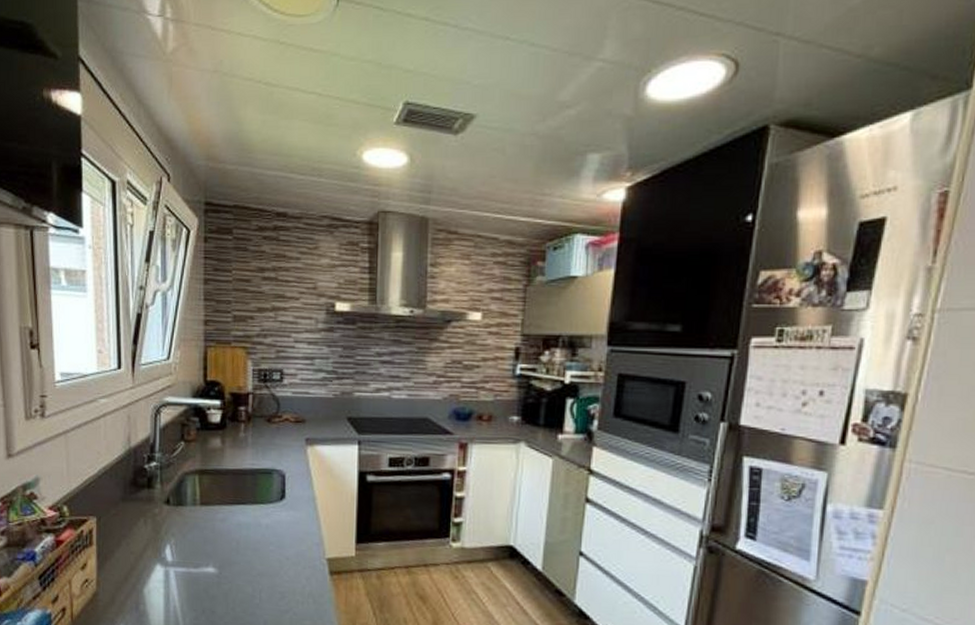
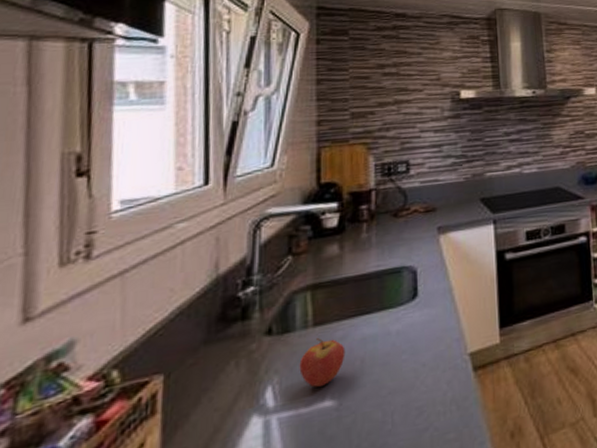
fruit: none [190,516,225,555] -> present [299,338,345,388]

